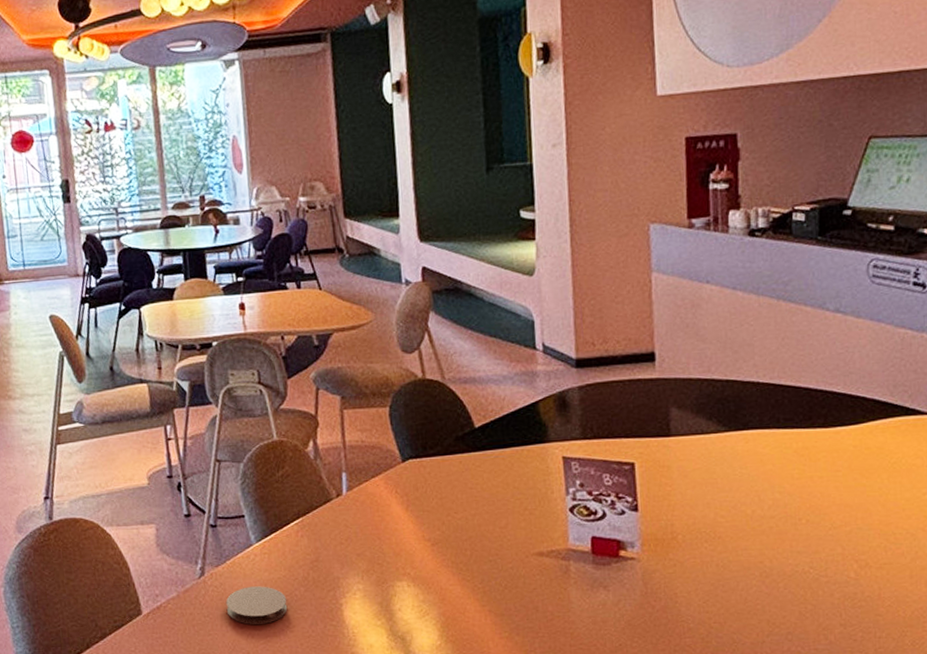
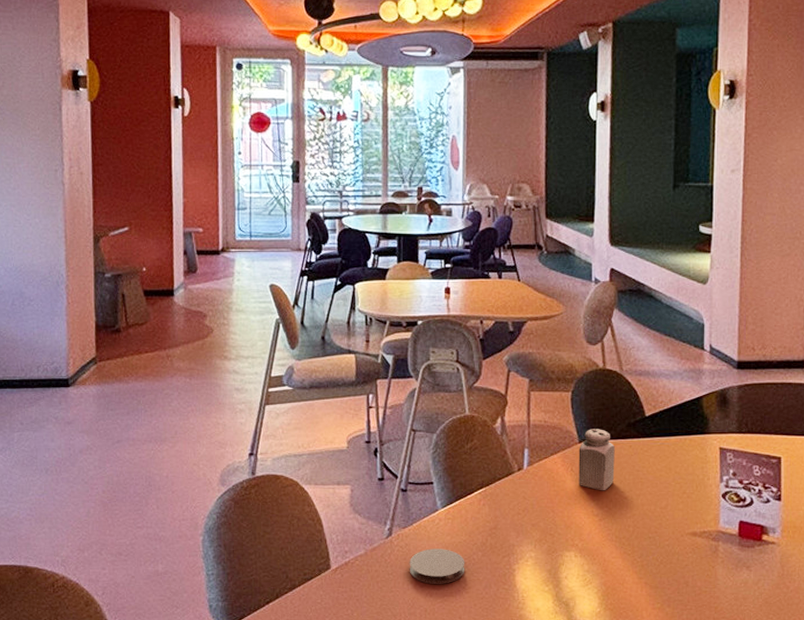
salt shaker: none [402,445,445,513] -> present [578,429,615,491]

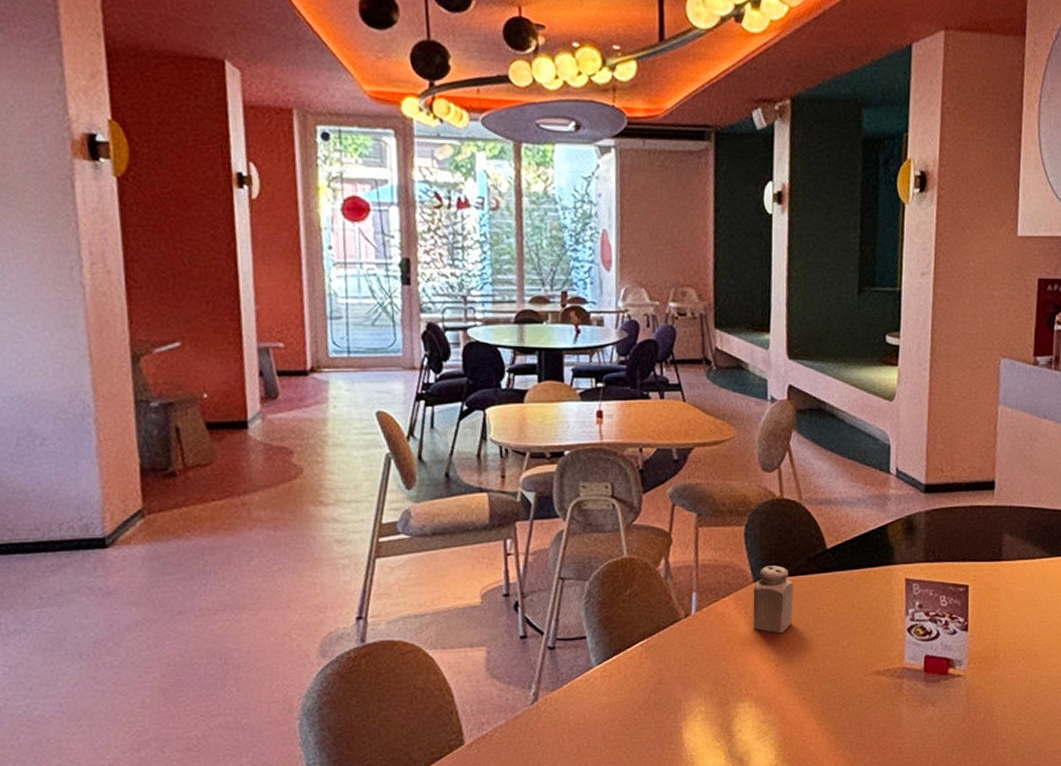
coaster: present [409,548,465,584] -> none [559,710,626,751]

